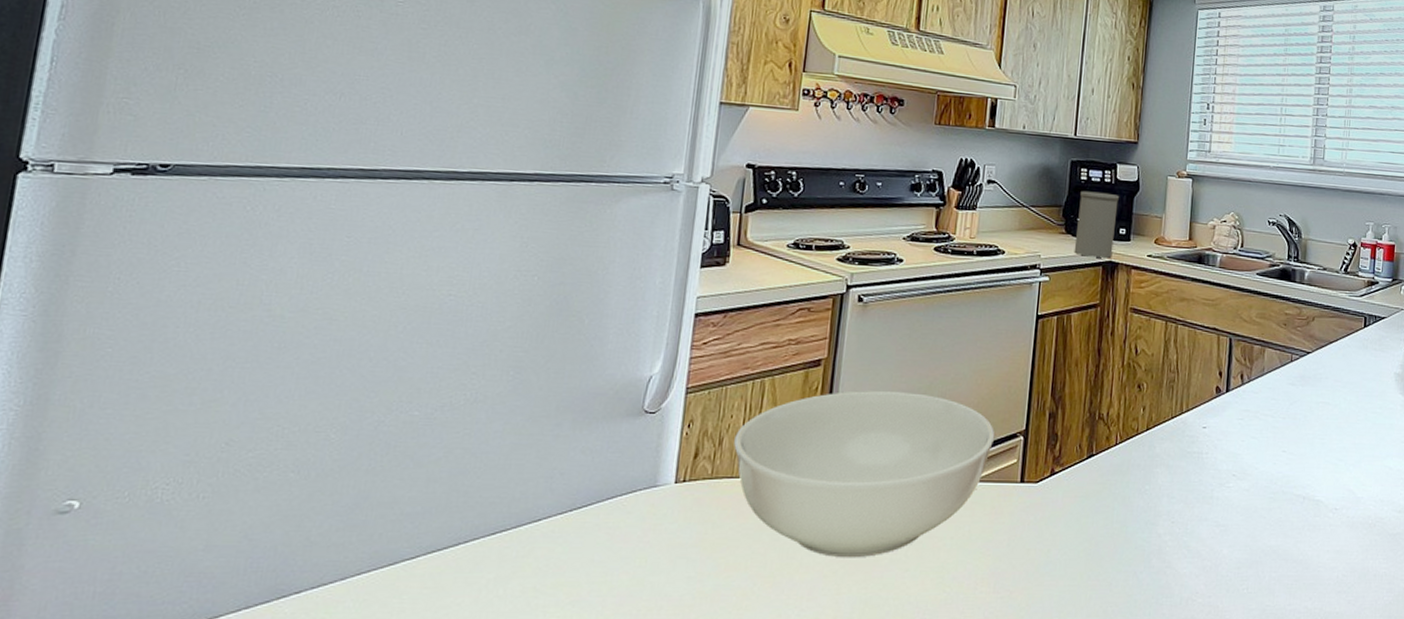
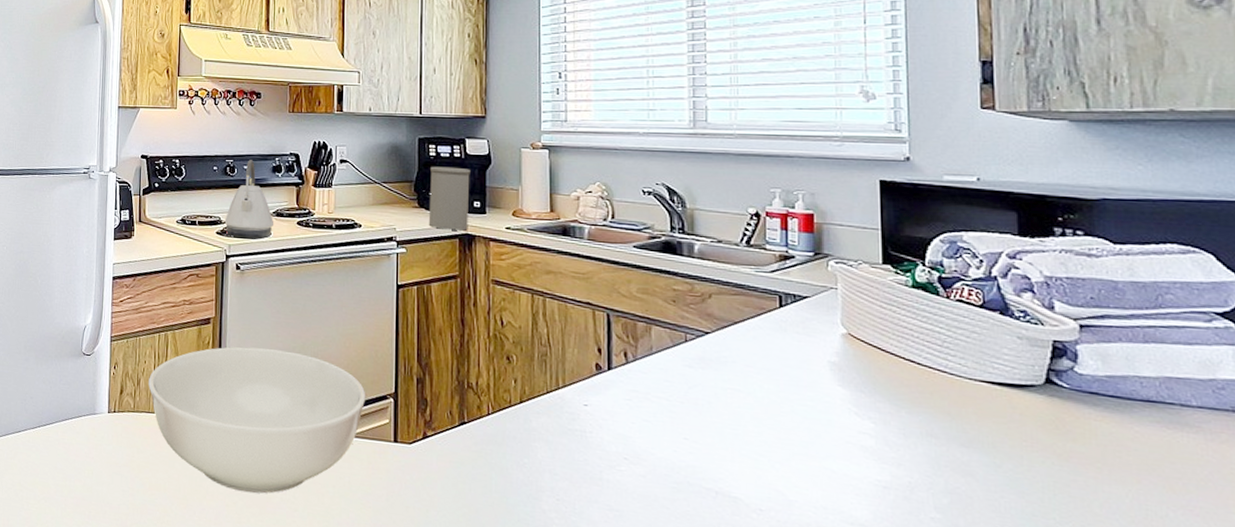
kettle: none [847,175,908,268] -> present [224,160,274,241]

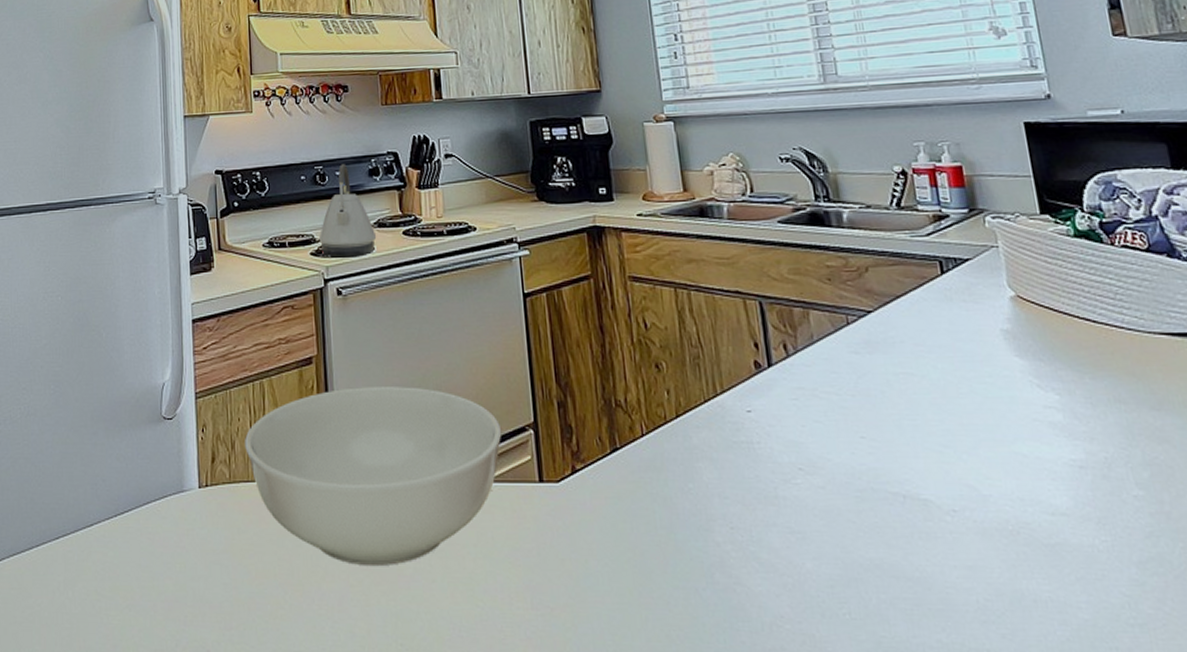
canister: present [428,166,470,231] -> none [546,150,596,224]

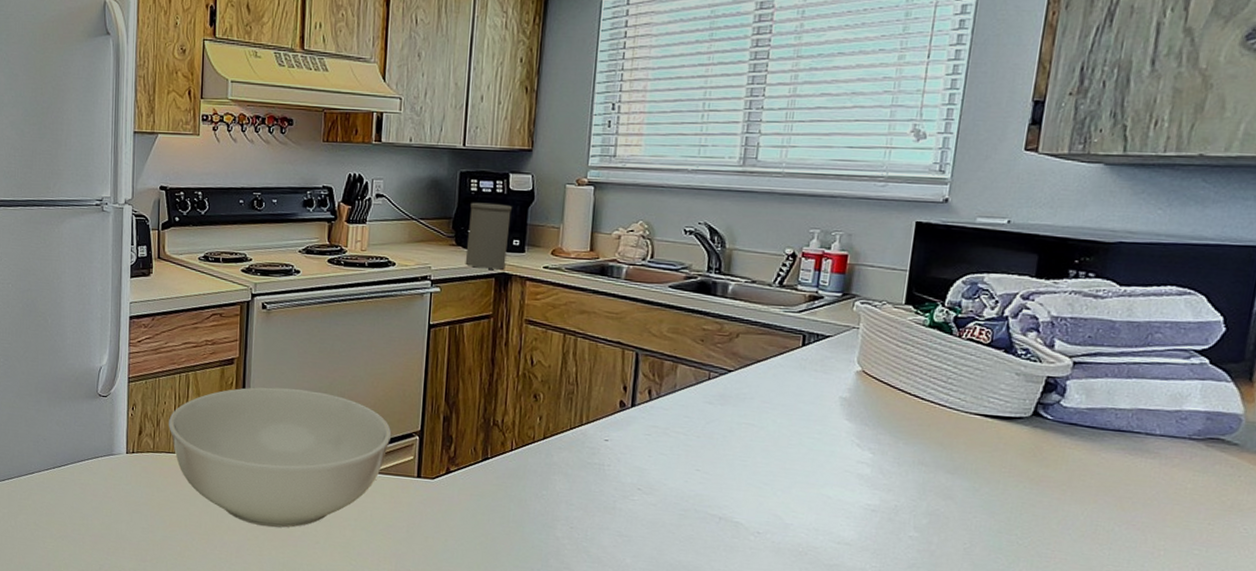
kettle: present [318,164,377,259] -> none [250,193,304,279]
canister: none [546,150,596,224] -> present [465,202,512,270]

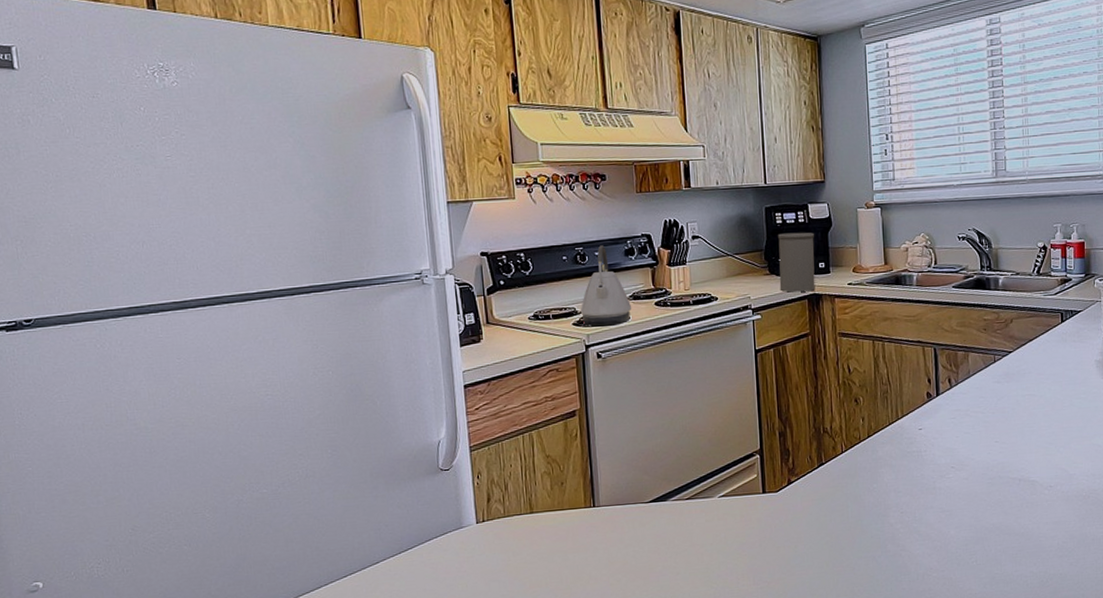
bowl: present [169,387,392,528] -> none [517,429,735,569]
kettle: none [250,193,304,279] -> present [580,245,632,328]

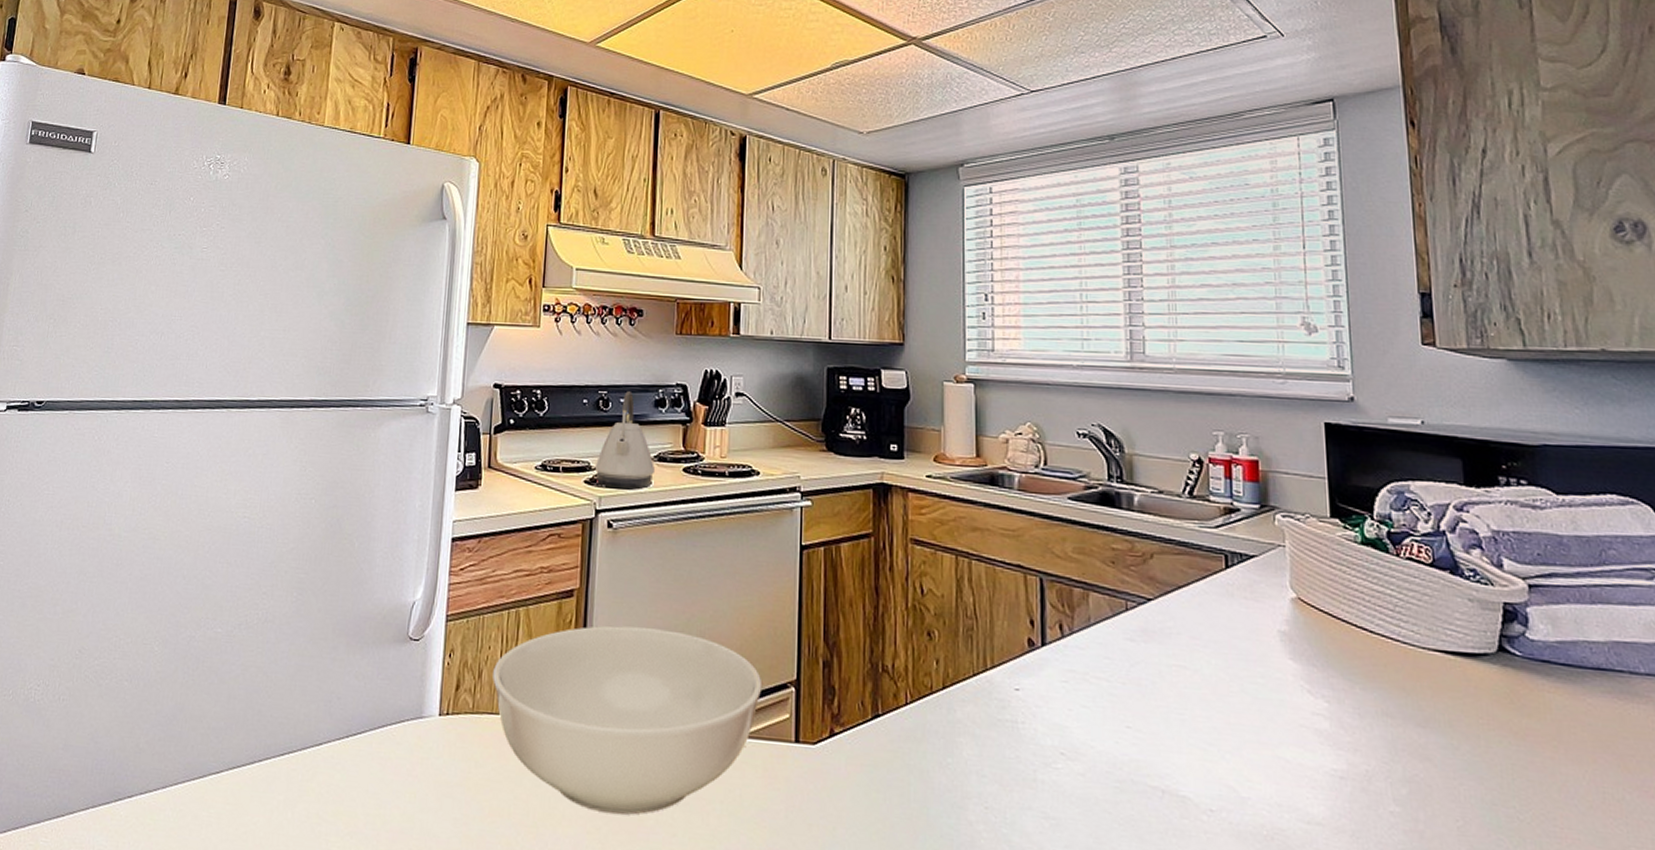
bowl: none [517,429,735,569] -> present [493,625,763,815]
canister: present [778,232,815,292] -> none [838,401,886,479]

